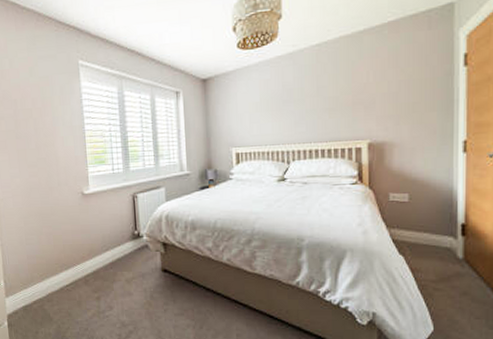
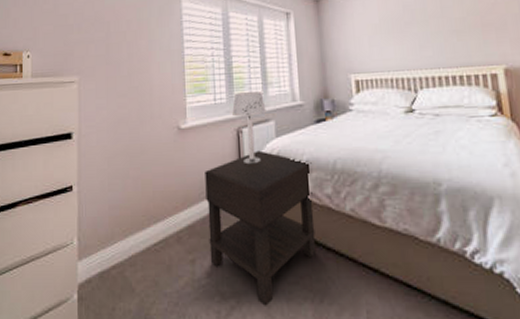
nightstand: none [106,212,198,331] -> present [205,150,317,306]
table lamp: none [128,163,158,224] -> present [232,92,266,165]

